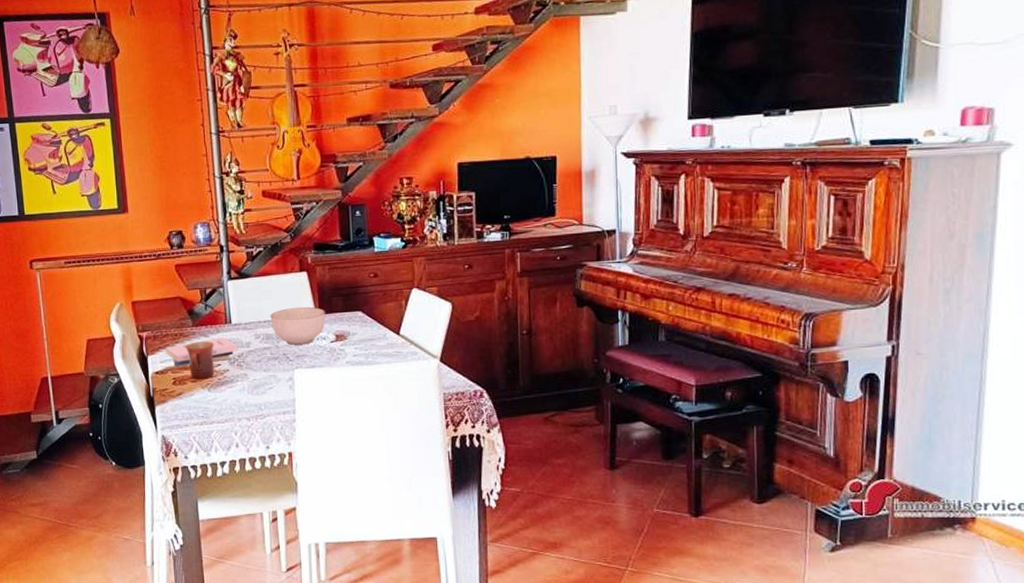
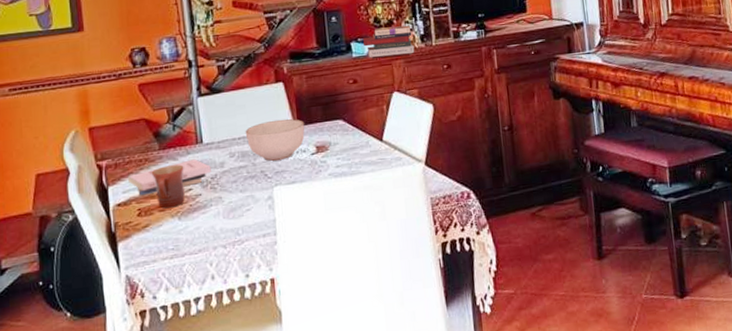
books: none [386,223,437,255] -> present [363,25,415,60]

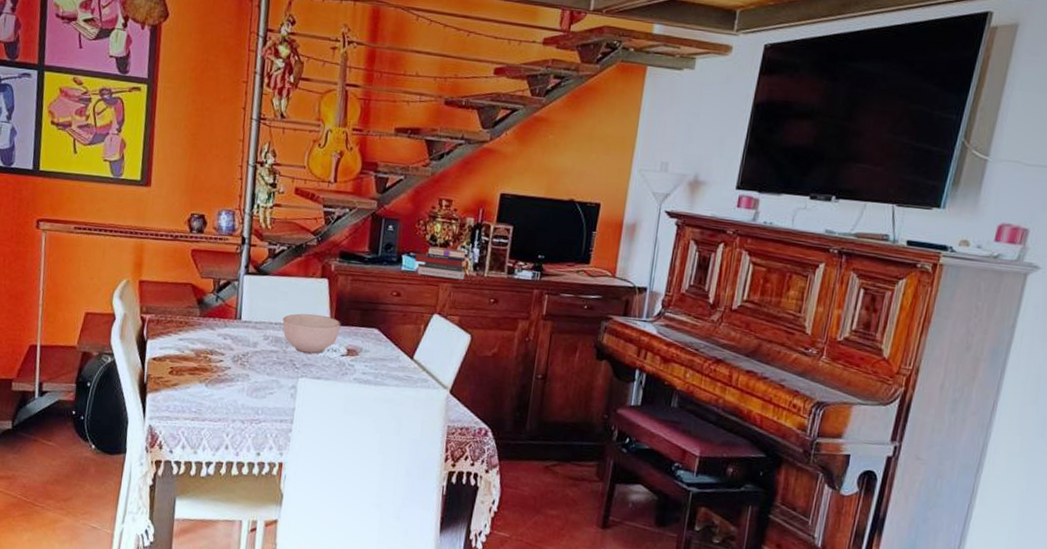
books: present [128,159,211,196] -> none [166,332,244,357]
mug: present [151,164,185,209] -> none [188,333,220,374]

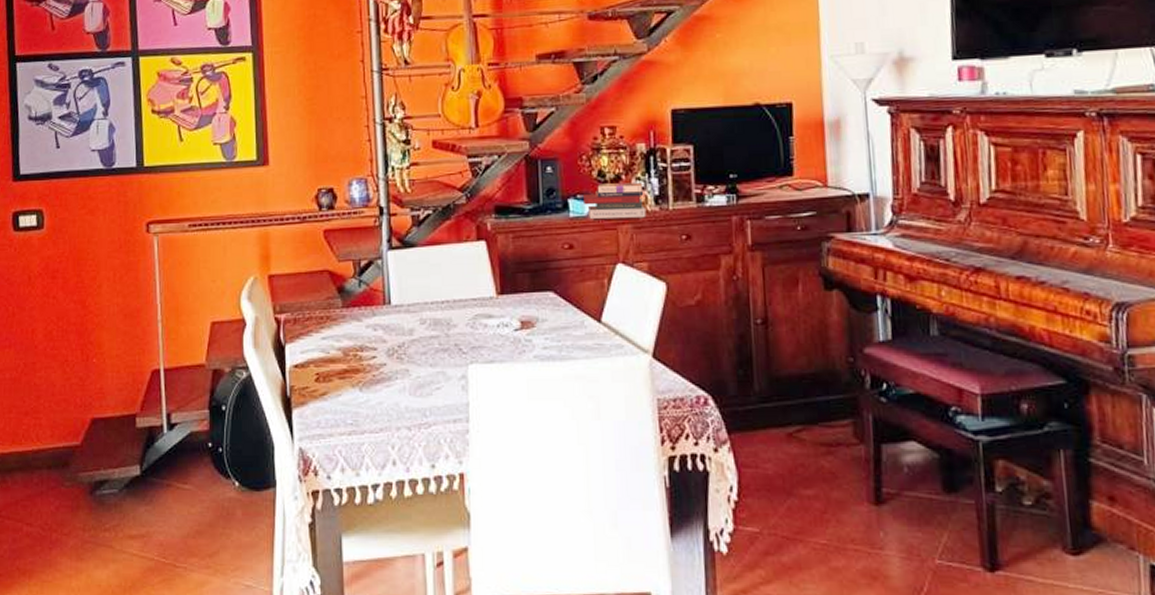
bowl: present [282,313,341,354] -> none [439,284,509,333]

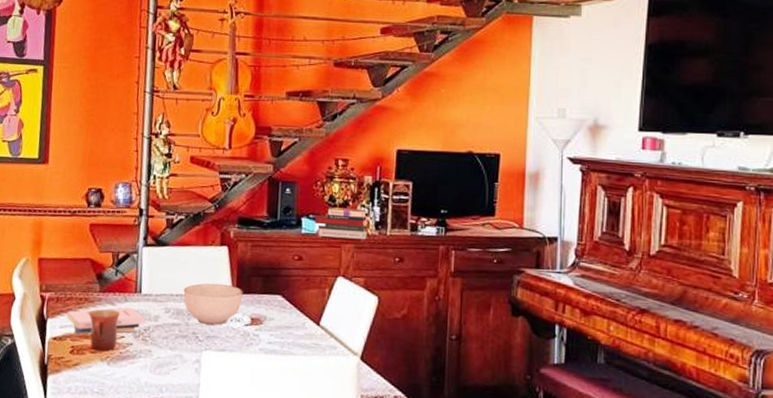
books: none [307,322,398,358] -> present [67,307,145,334]
mug: none [332,327,369,376] -> present [88,309,120,352]
bowl: none [439,284,509,333] -> present [183,283,243,325]

